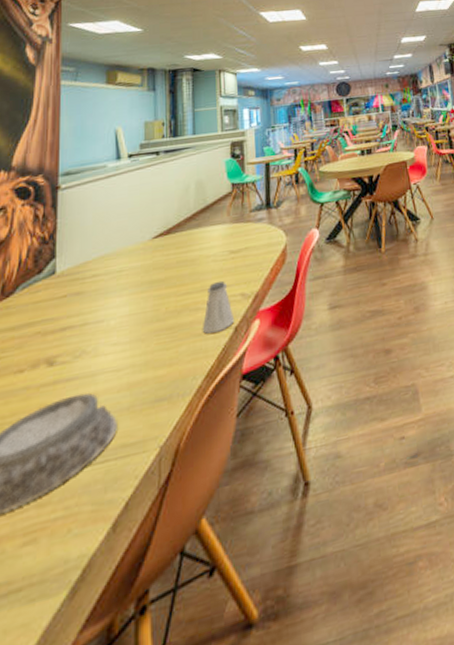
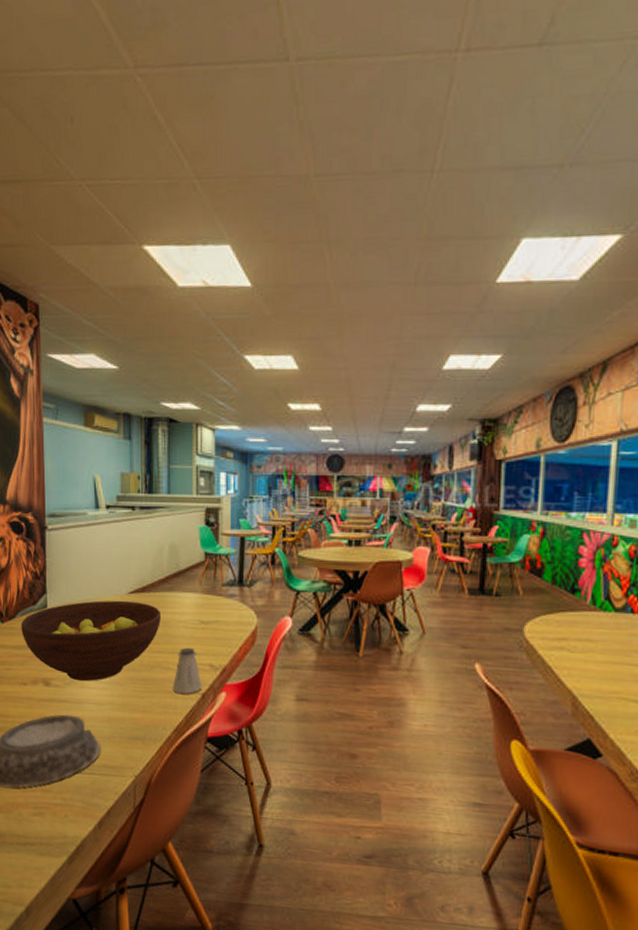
fruit bowl: none [20,245,188,350] -> present [21,600,161,682]

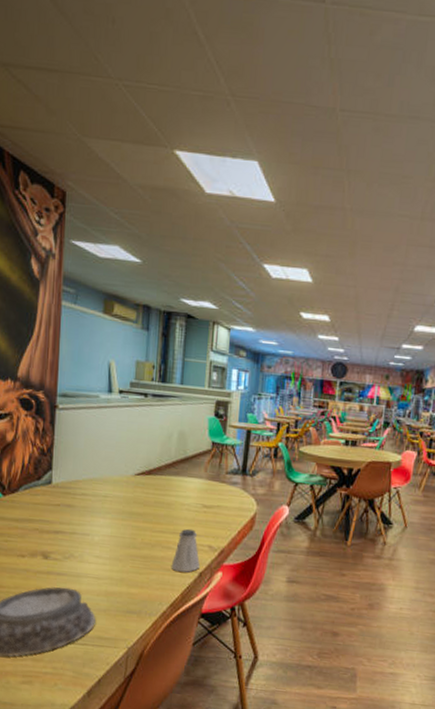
fruit bowl: present [21,600,161,682] -> none [23,480,165,557]

